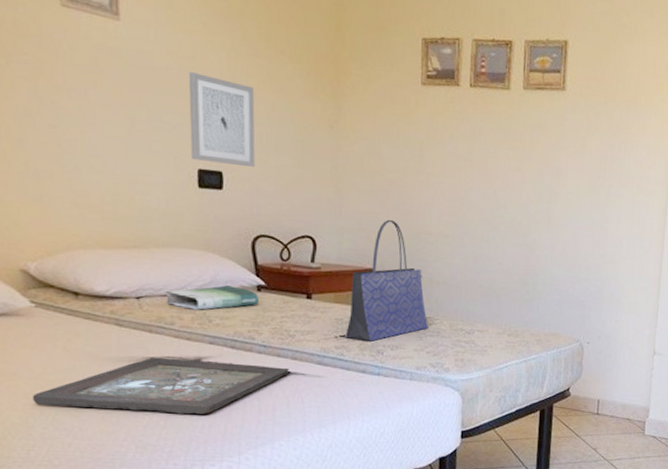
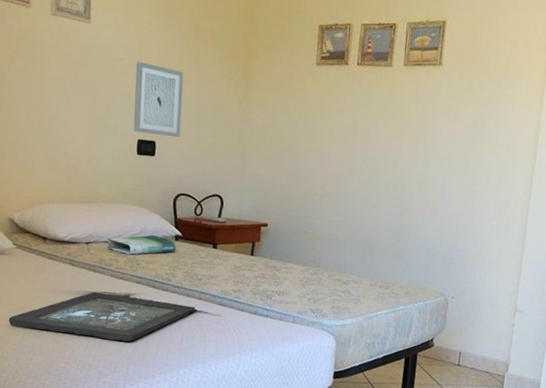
tote bag: present [345,220,428,342] -> none [242,182,311,287]

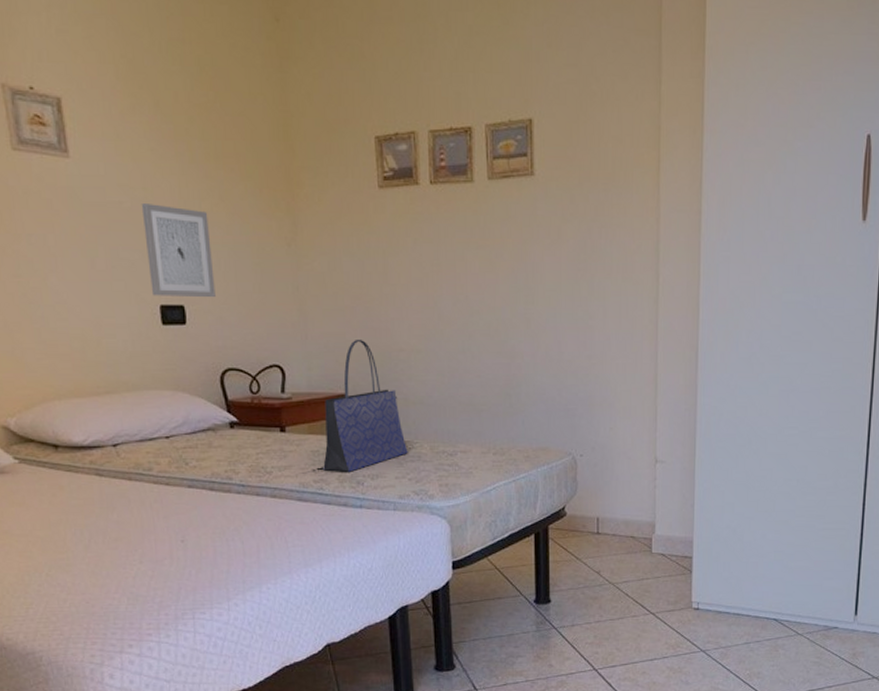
tray: present [8,291,196,342] -> none [25,505,270,563]
book: present [107,235,177,255] -> none [140,425,234,453]
tote bag: none [242,182,311,287] -> present [323,340,408,472]

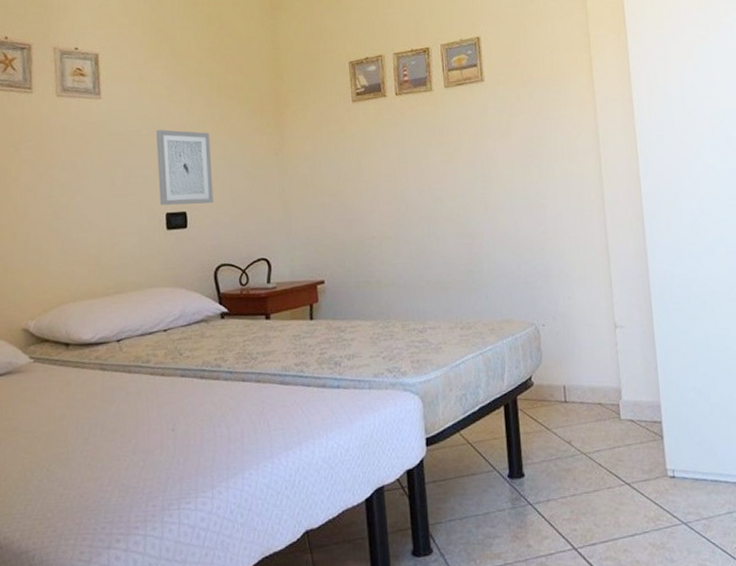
tote bag: present [323,340,408,472] -> none [304,231,381,355]

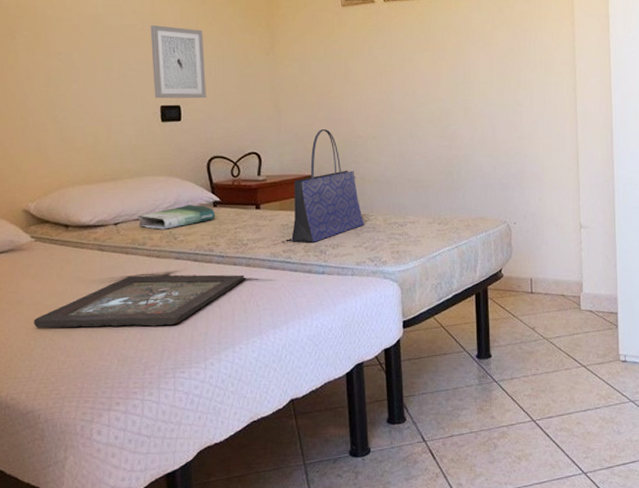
tray: none [29,391,254,458] -> present [33,274,244,329]
book: none [141,317,224,345] -> present [137,205,216,230]
tote bag: none [304,231,381,355] -> present [291,129,364,243]

